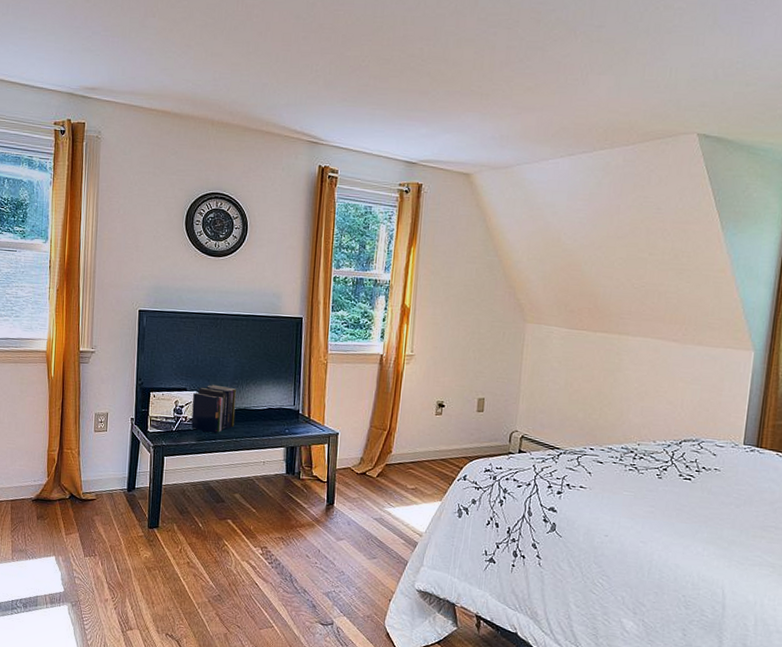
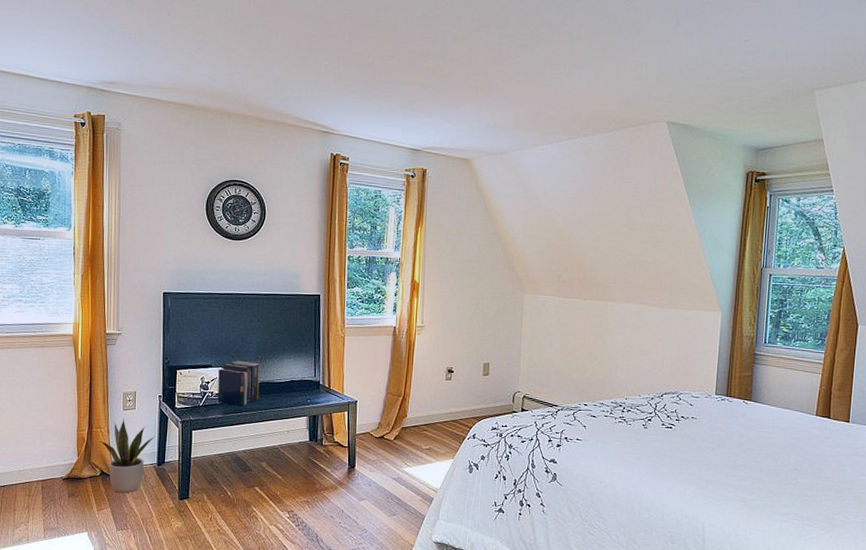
potted plant: none [69,441,127,519] -> present [99,419,156,493]

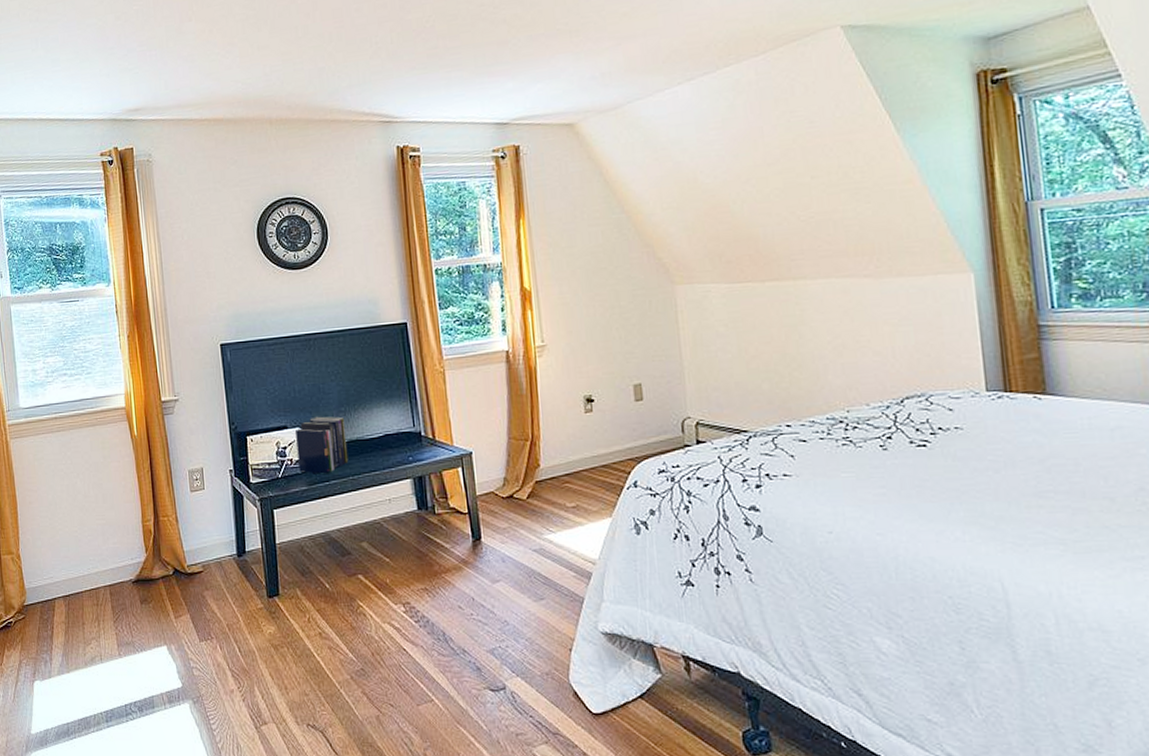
potted plant: present [99,419,156,493] -> none [168,503,232,594]

